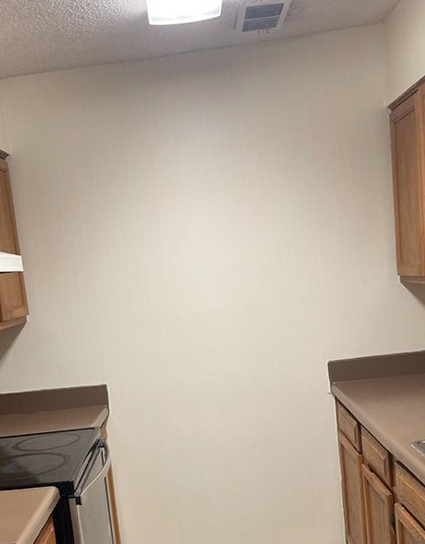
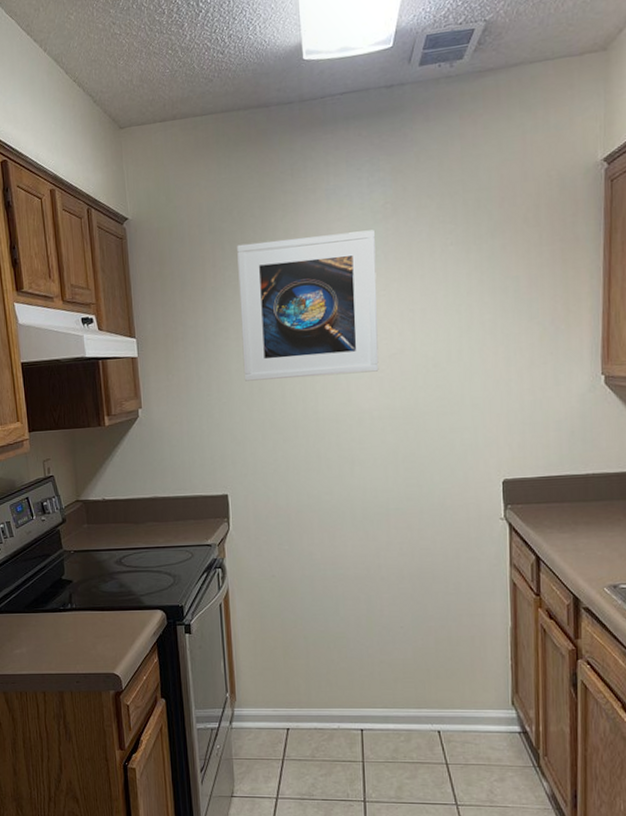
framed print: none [103,162,225,289] -> present [237,229,379,381]

